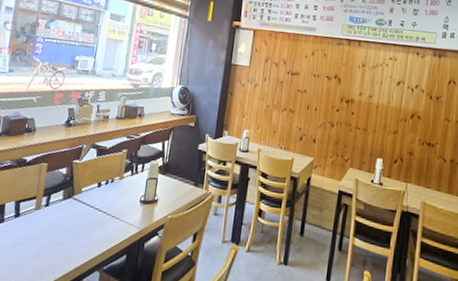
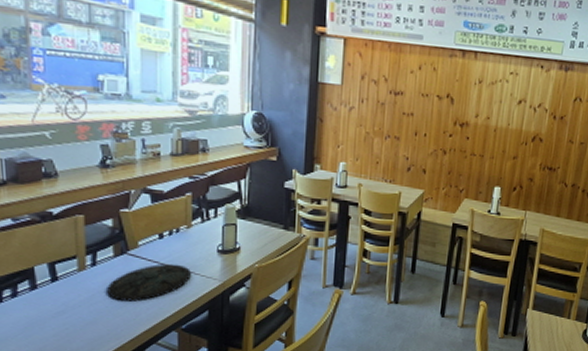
plate: none [52,209,118,241] -> present [107,263,192,302]

